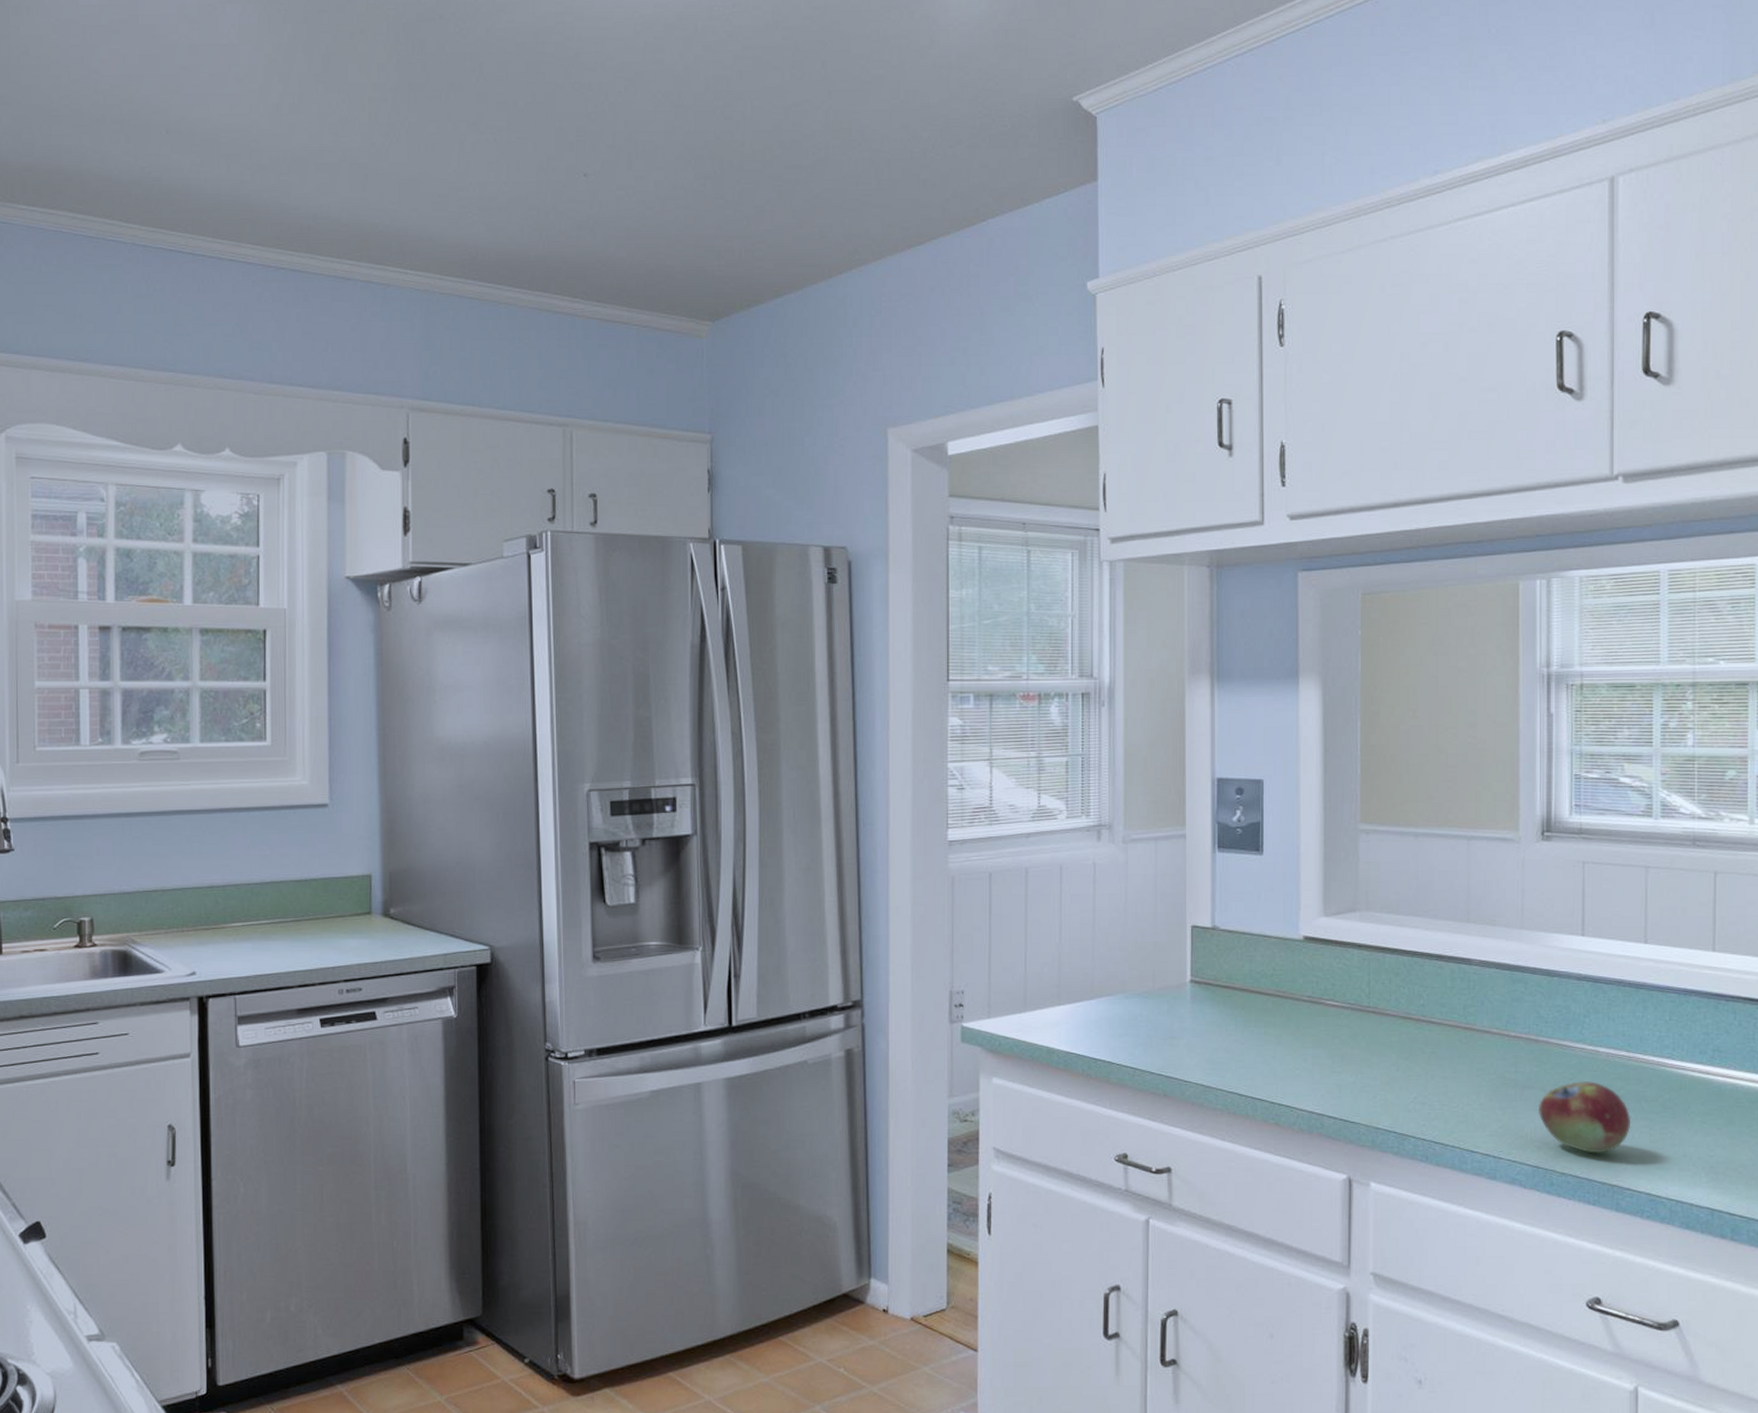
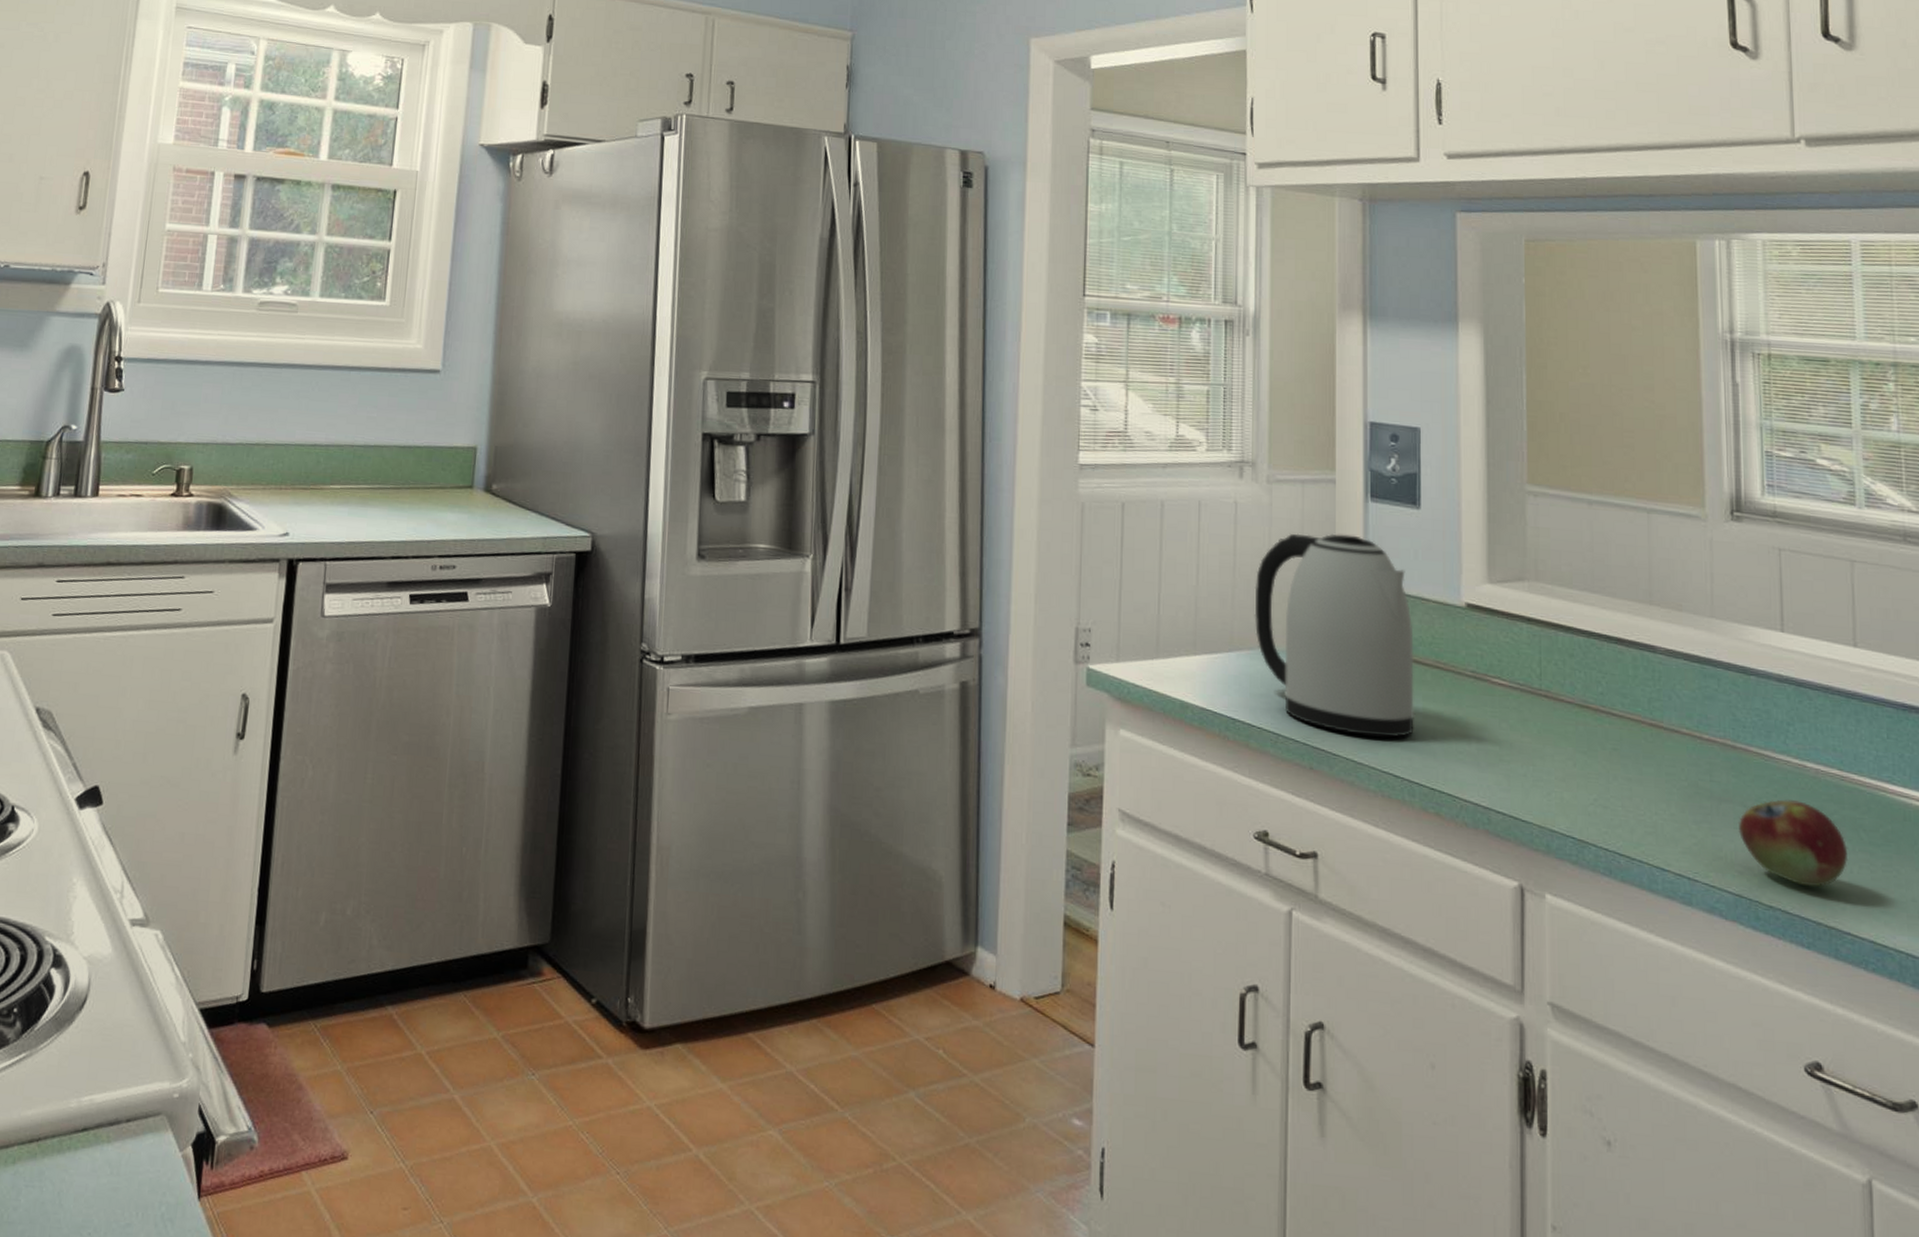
kettle: none [1112,884,1258,1062] -> present [1254,533,1415,737]

